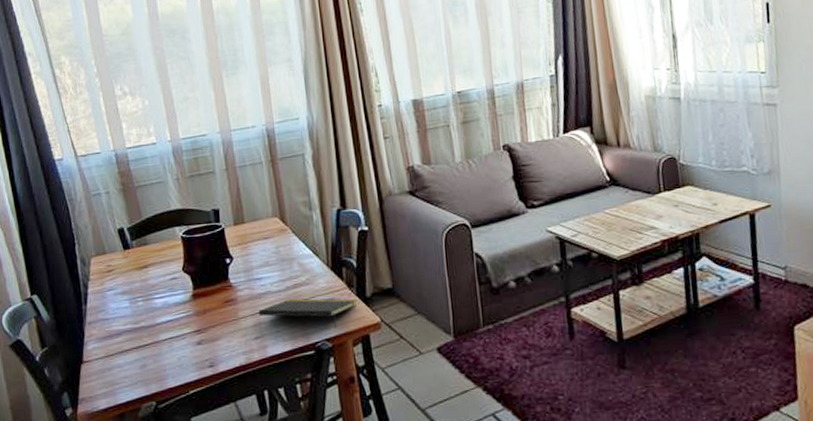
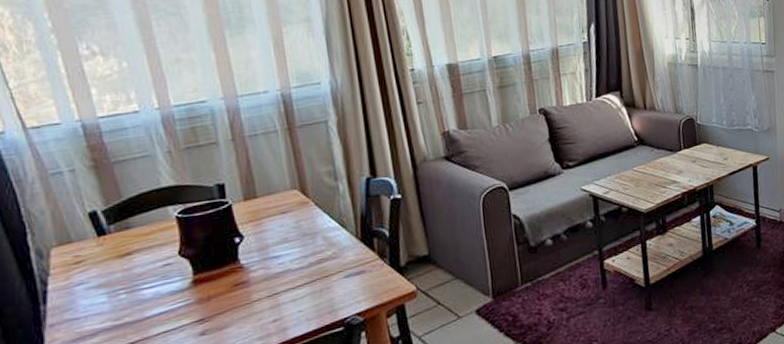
notepad: present [258,298,357,327] -> none [276,269,391,300]

